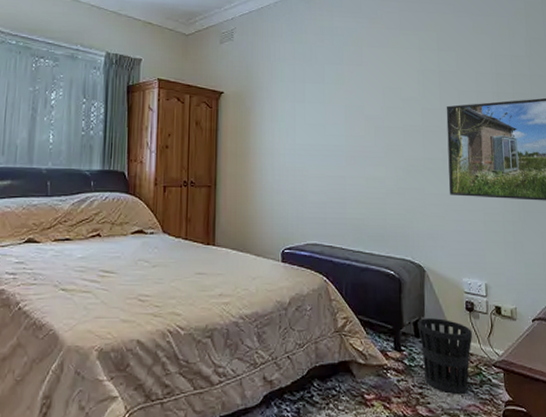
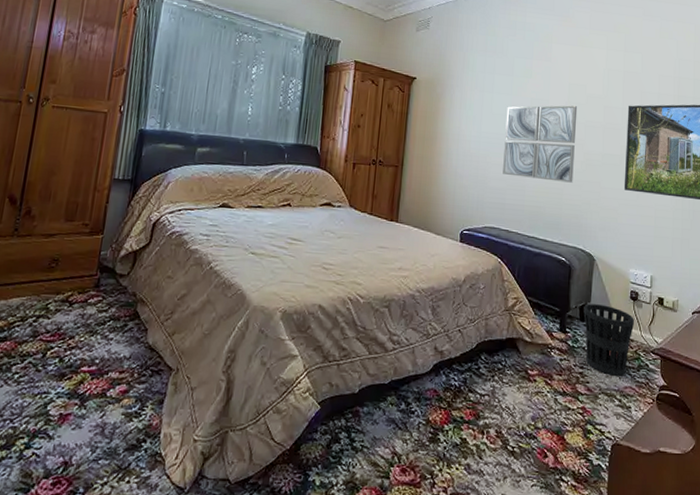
wall art: none [320,110,396,191] -> present [503,105,578,183]

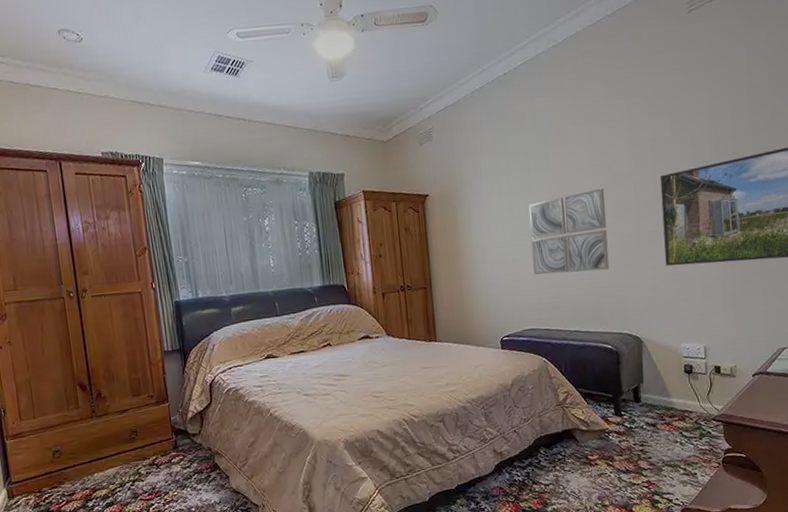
wastebasket: present [583,304,635,376] -> none [637,383,692,448]

